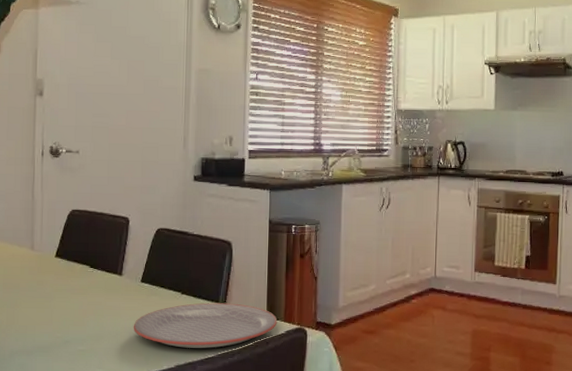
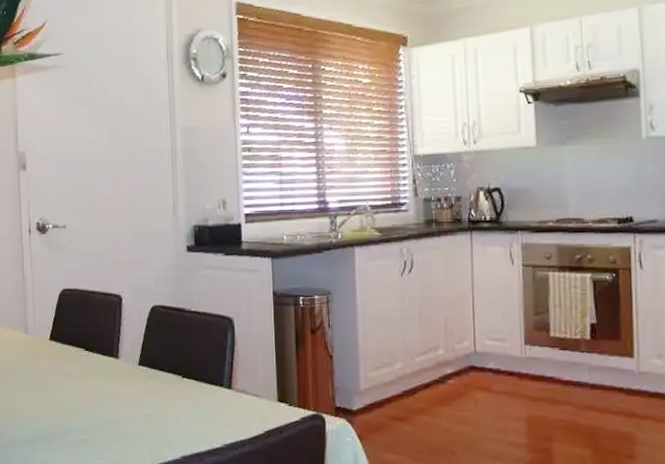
plate: present [133,303,277,348] -> none [133,387,290,438]

